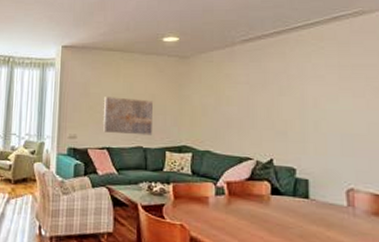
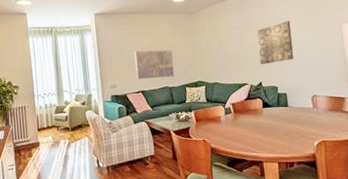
wall art: none [273,81,325,136] -> present [256,21,294,65]

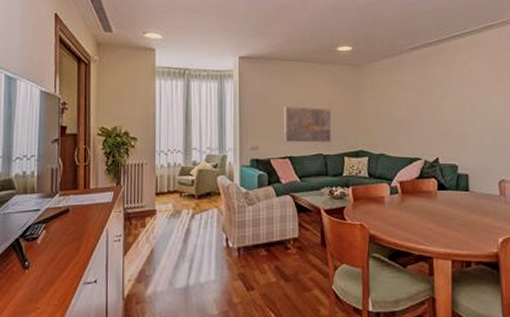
wall art: present [256,21,294,65] -> none [437,85,481,137]

